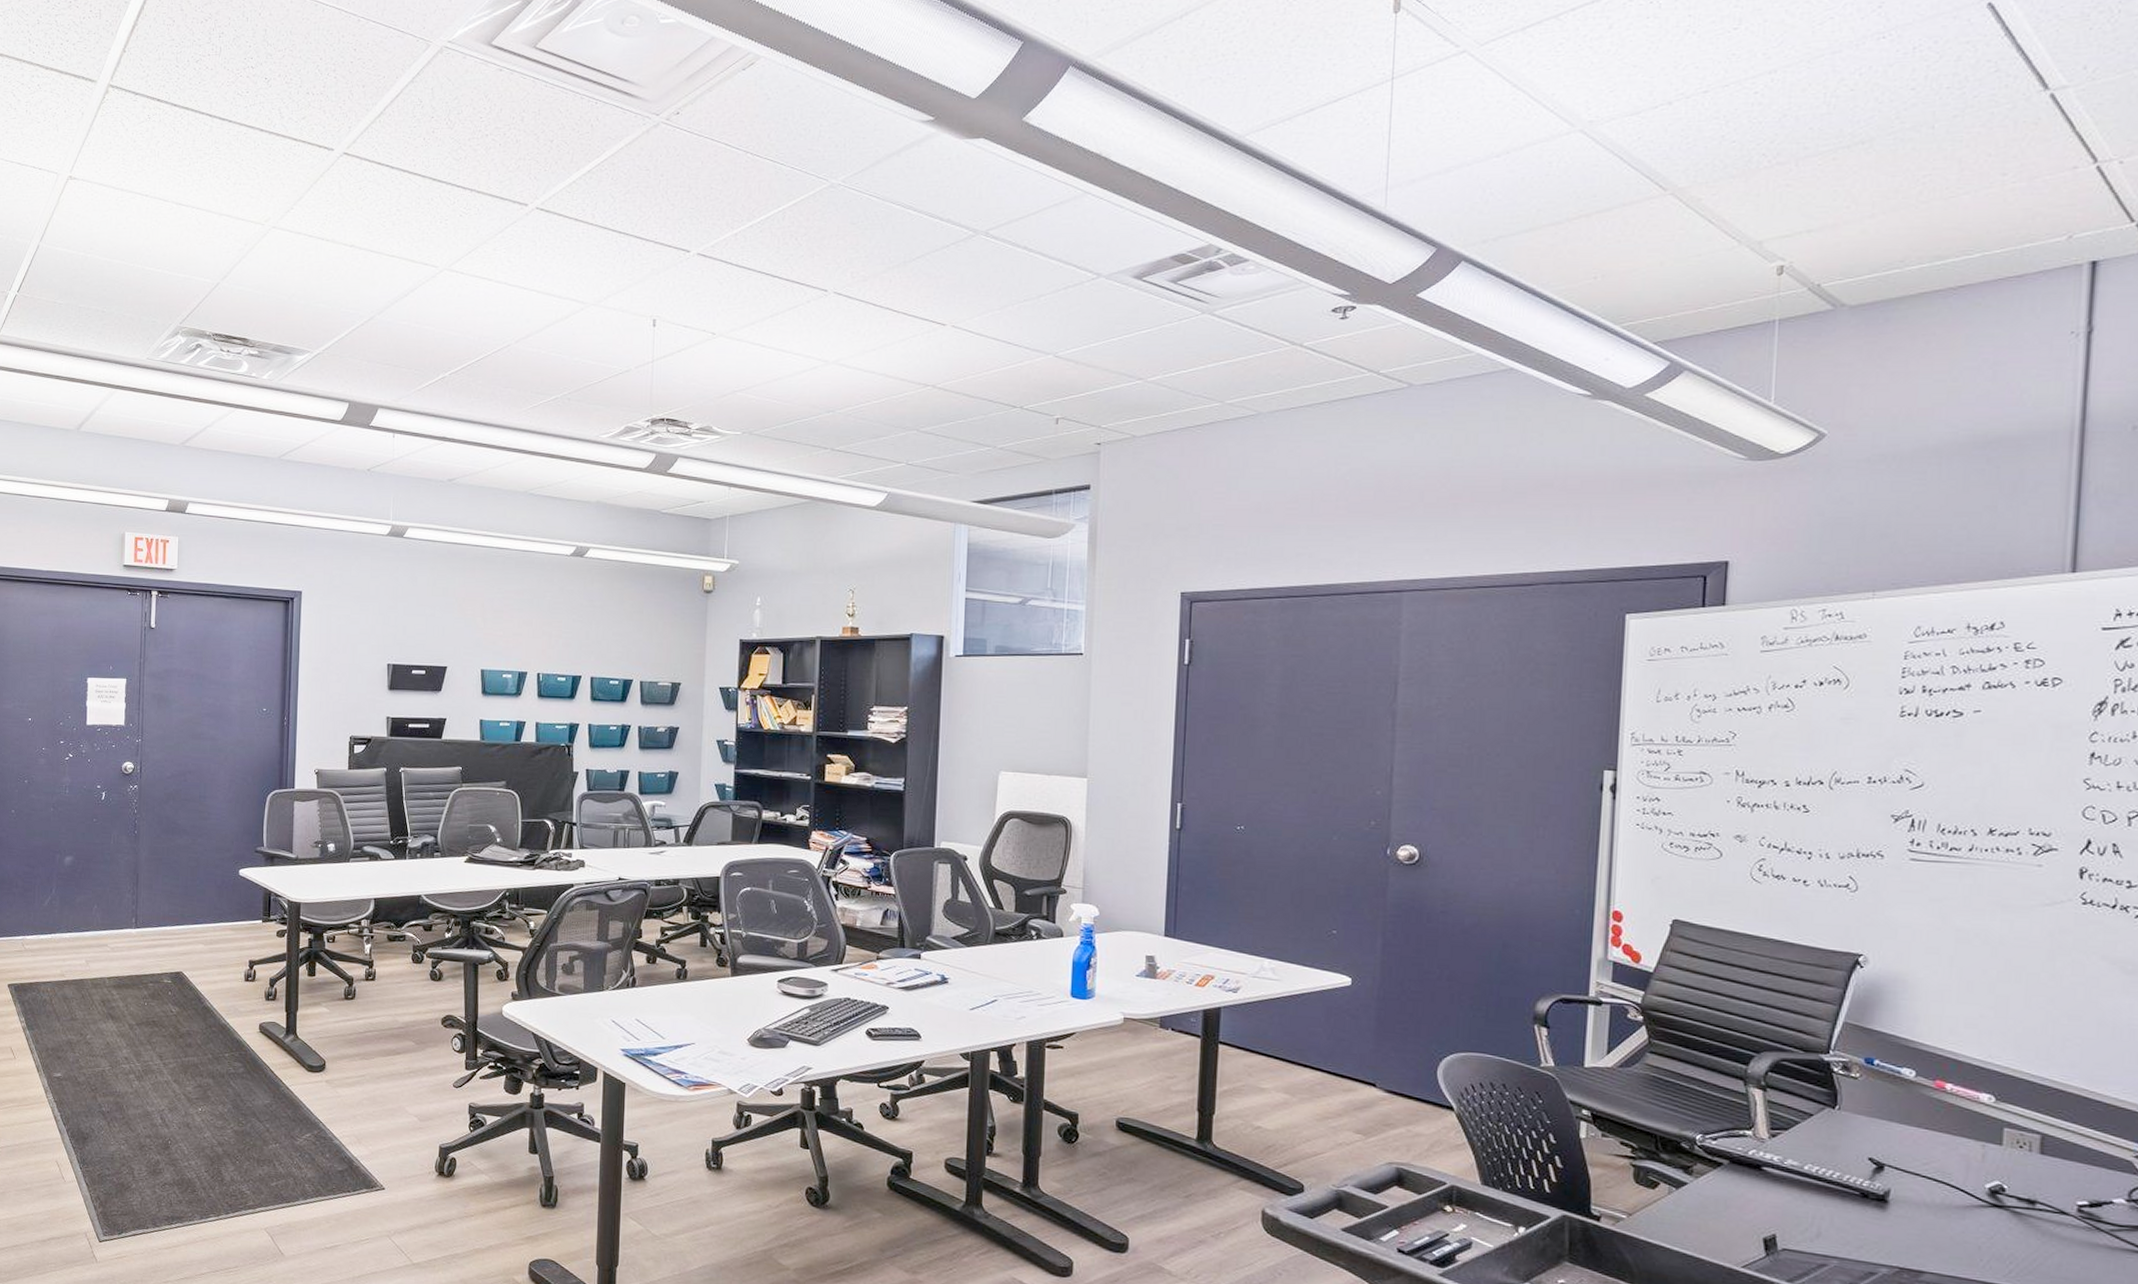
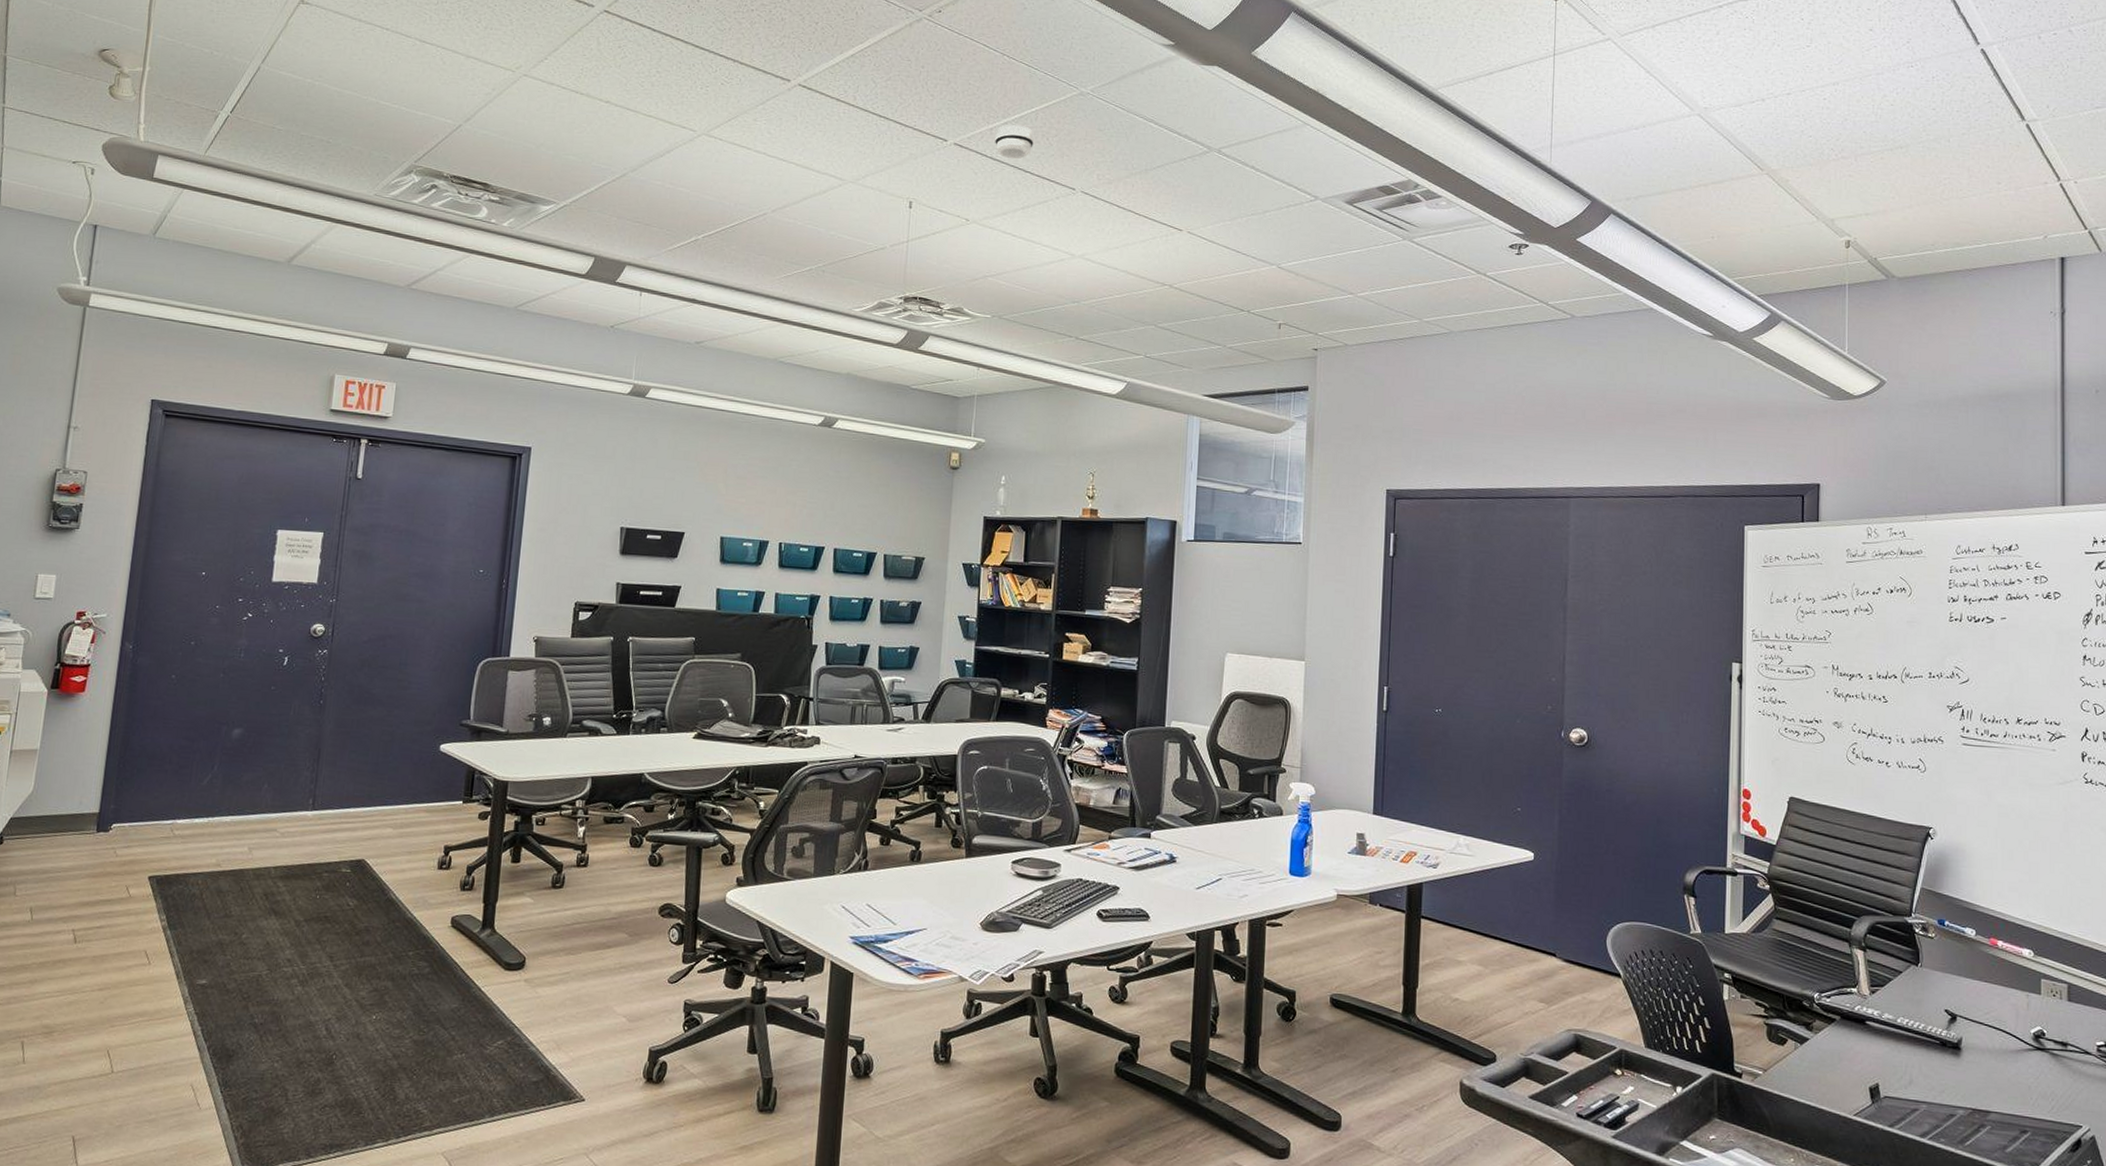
smoke detector: none [740,226,782,265] -> present [995,124,1034,160]

